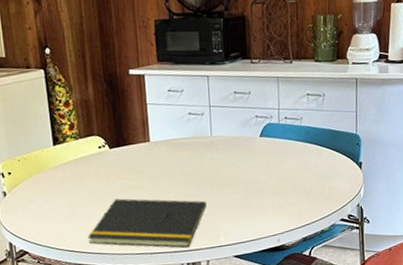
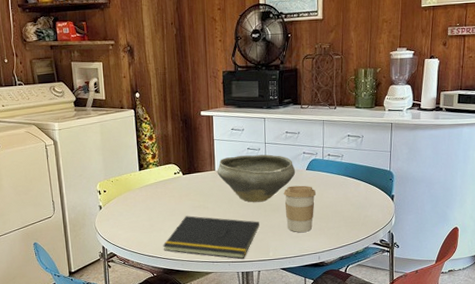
bowl: none [152,119,248,179] -> present [217,154,296,202]
coffee cup: none [233,155,273,212] -> present [283,185,317,232]

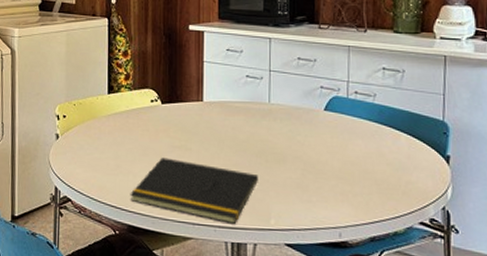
bowl: present [217,154,296,202] -> none [205,84,310,148]
coffee cup: present [283,185,317,232] -> none [292,130,338,196]

